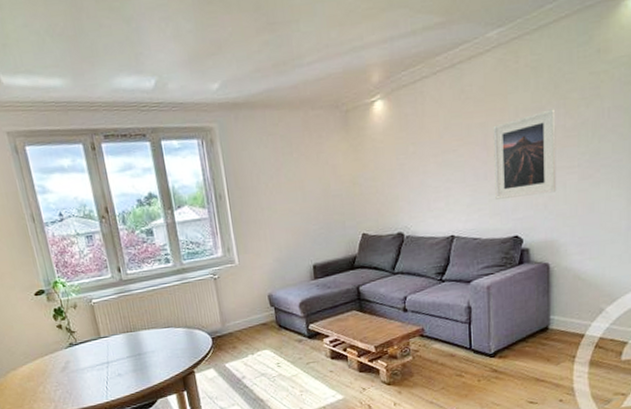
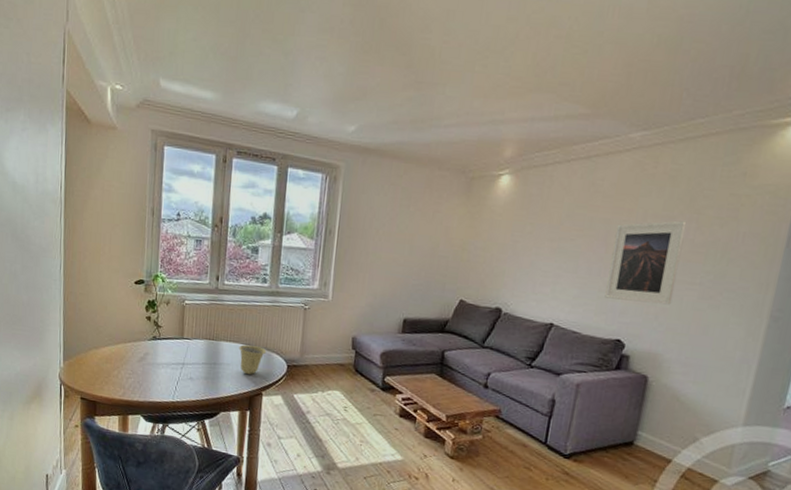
cup: none [159,326,188,356] -> present [239,344,267,374]

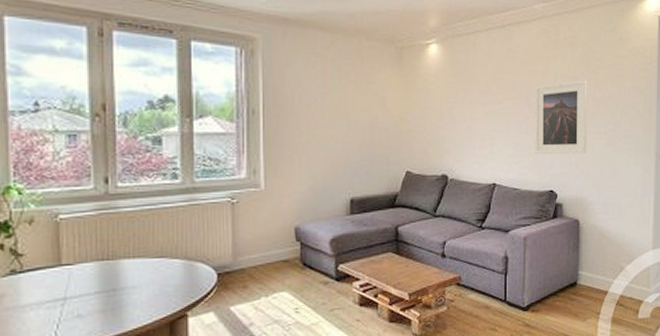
cup: present [239,344,267,374] -> none [147,256,187,294]

